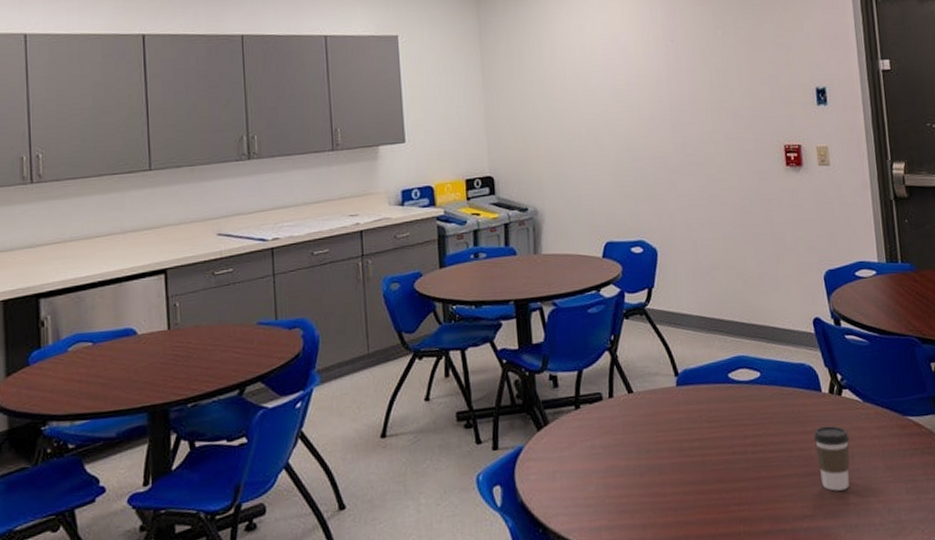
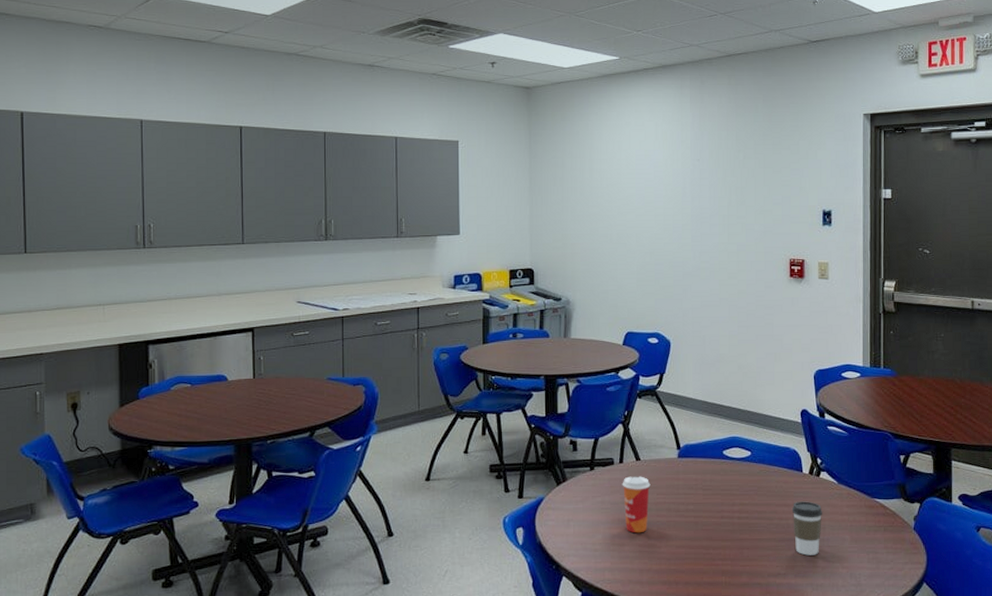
paper cup: none [613,411,648,481] -> present [622,476,651,533]

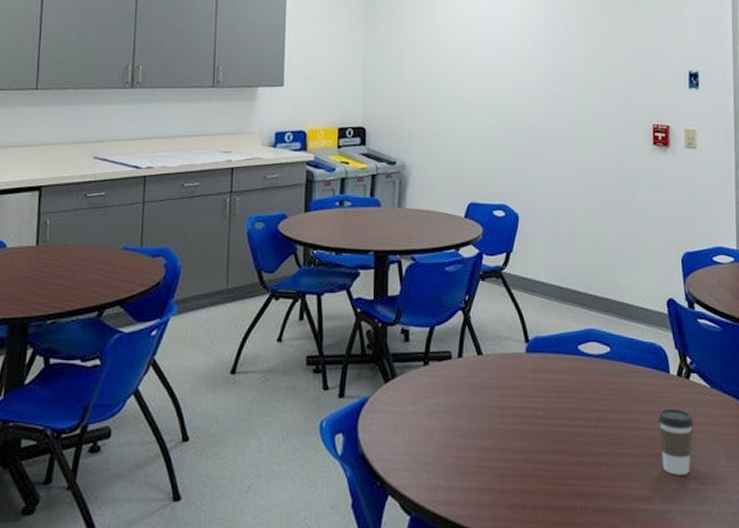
paper cup: present [622,476,651,533] -> none [460,374,494,444]

